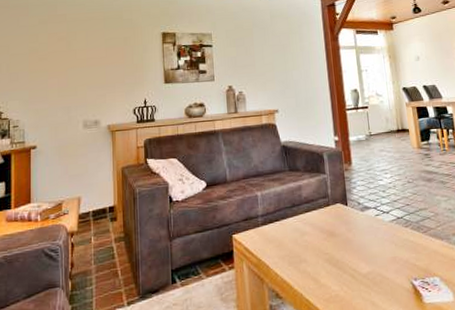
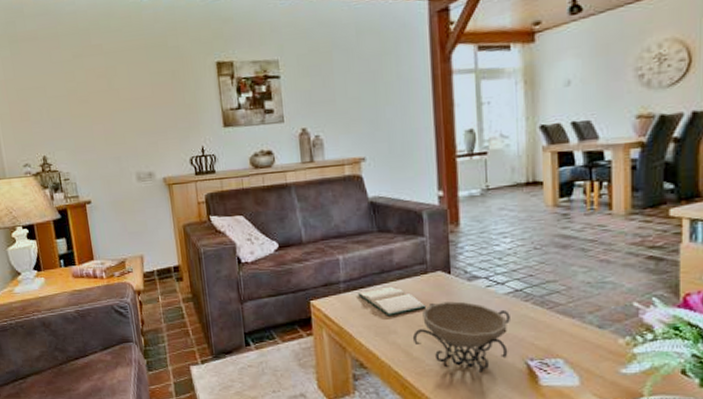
hardback book: none [274,218,330,247] -> present [358,286,427,317]
decorative bowl: none [320,229,397,296] -> present [412,301,510,374]

